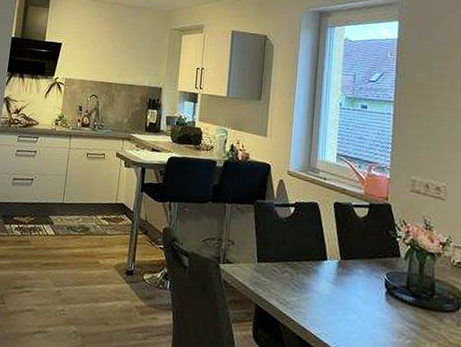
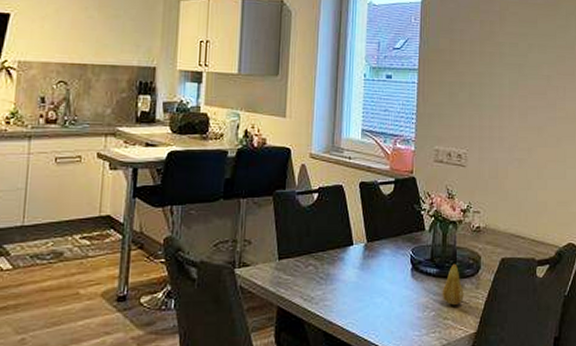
fruit: none [418,295,443,339] -> present [442,263,464,306]

